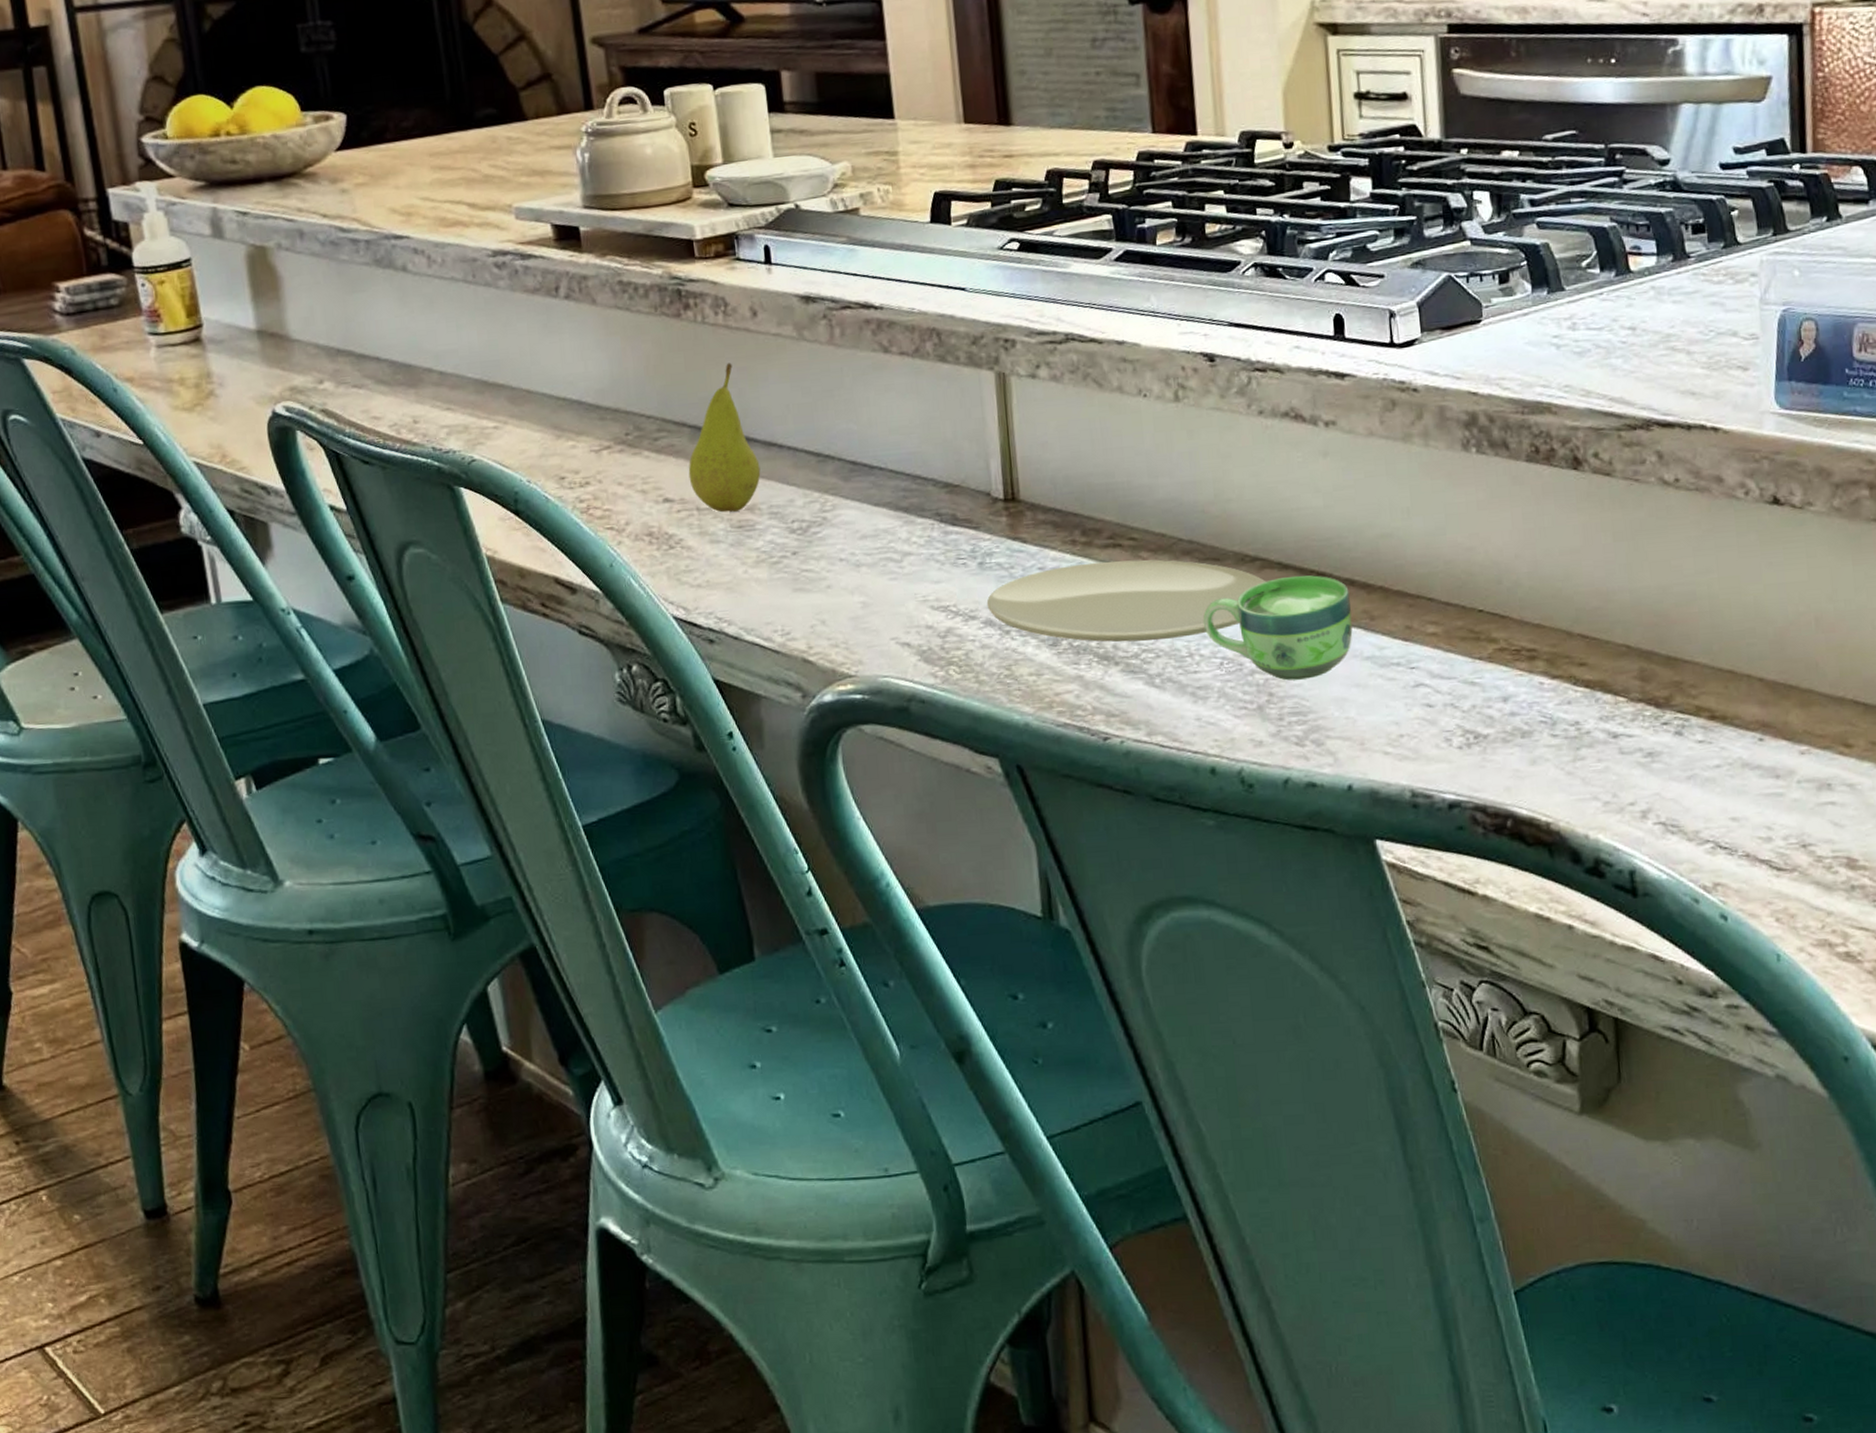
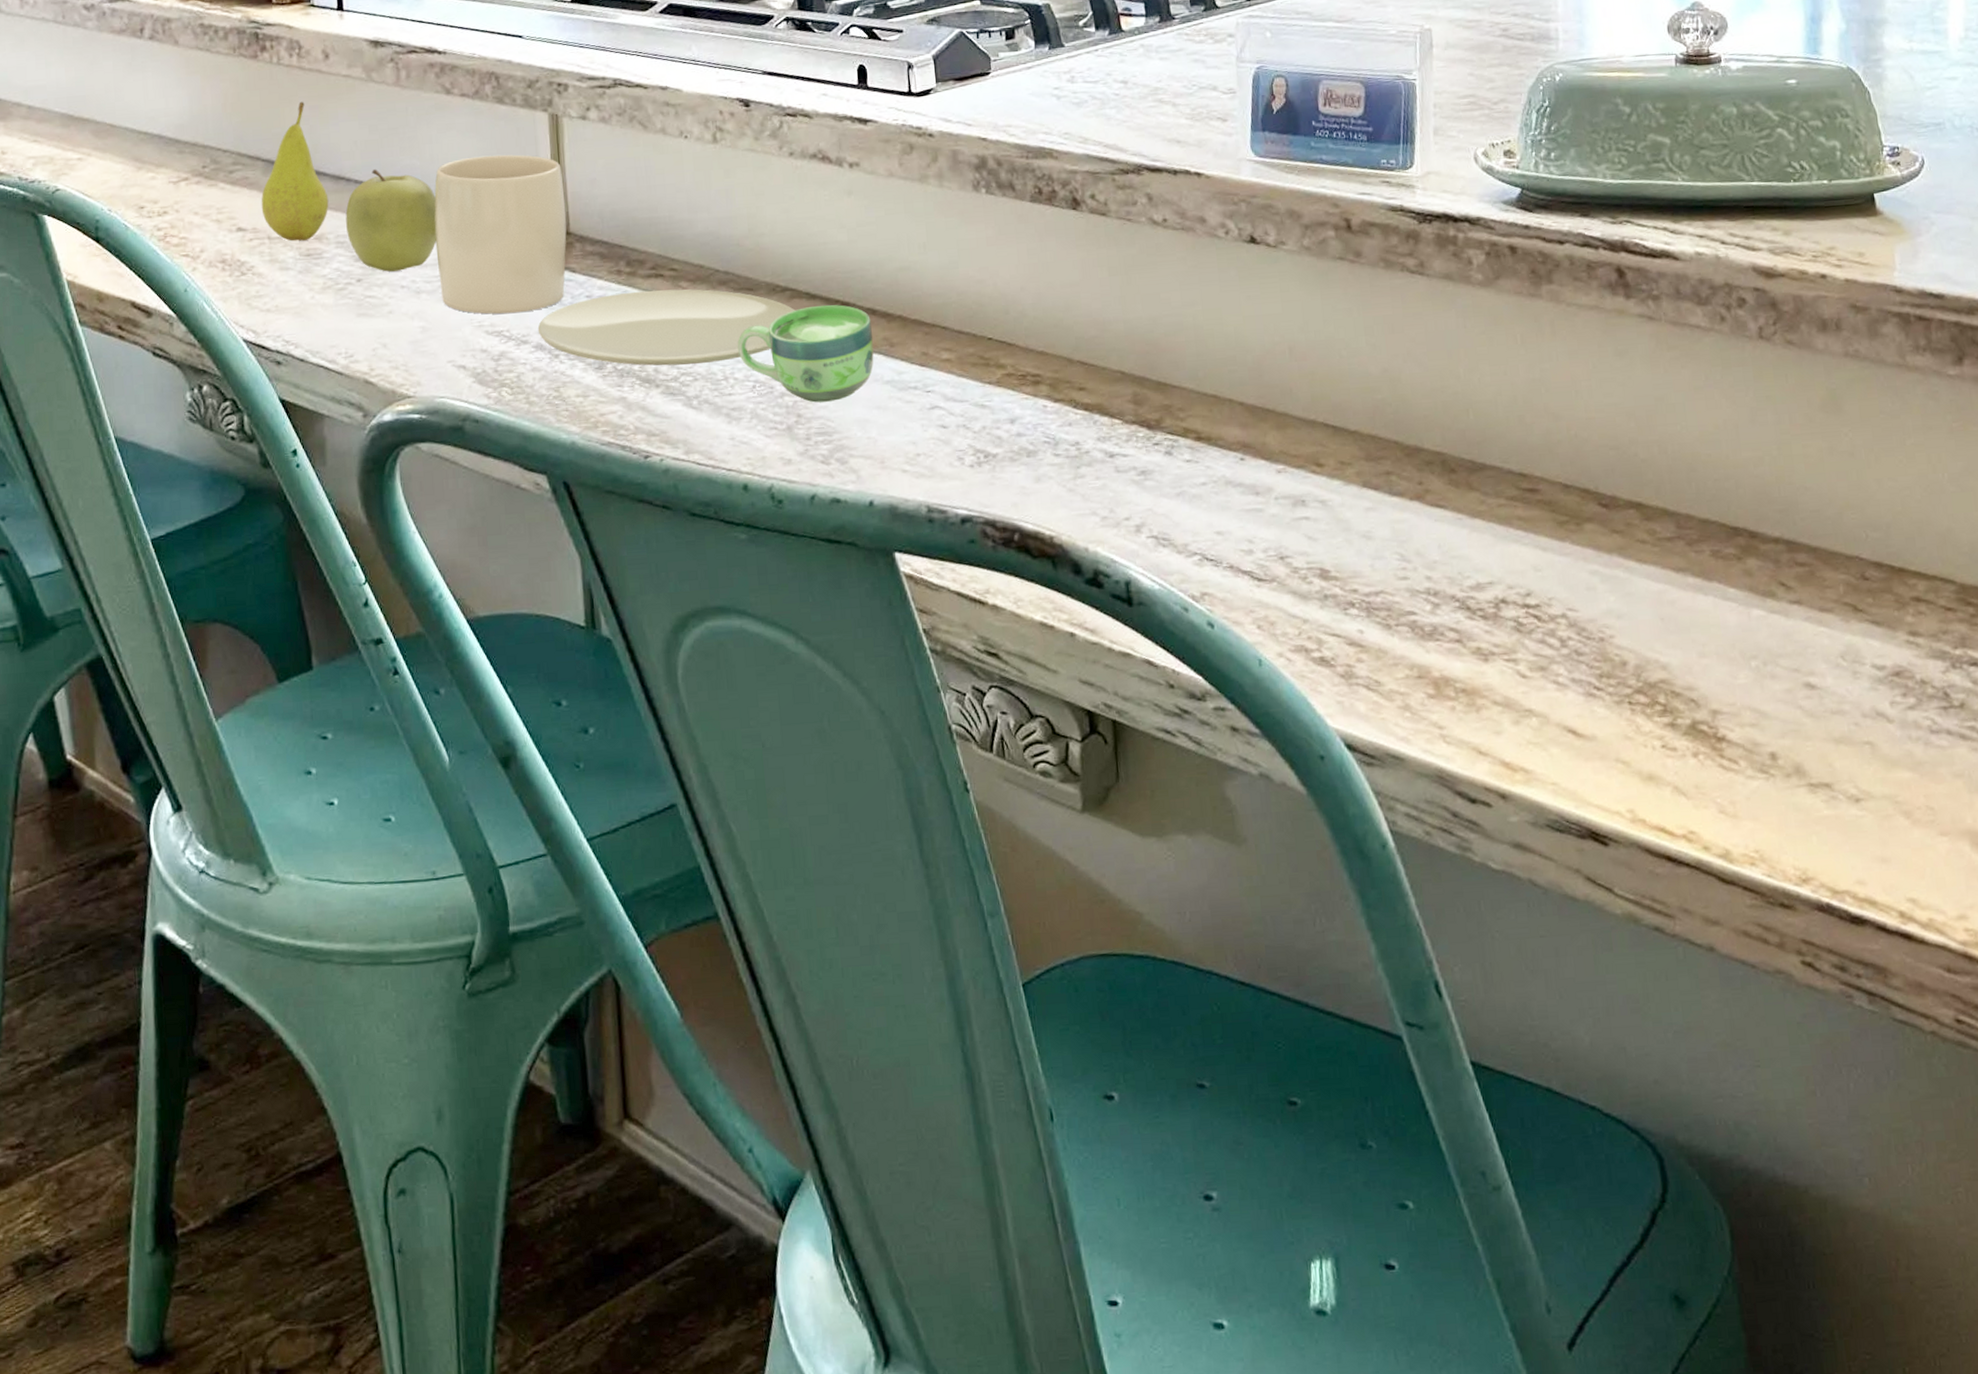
fruit: none [778,434,877,544] -> present [345,168,437,272]
mug: none [873,416,1017,589] -> present [434,154,567,315]

